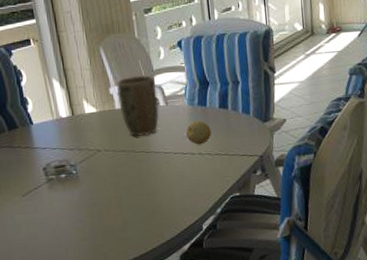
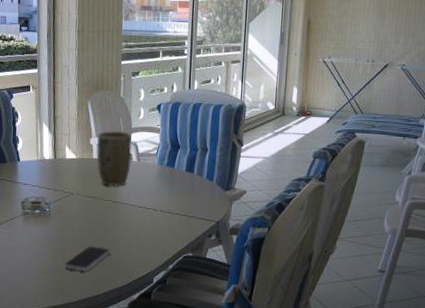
smartphone: none [102,201,152,231] -> present [63,246,111,271]
fruit: present [186,120,212,145] -> none [152,179,175,203]

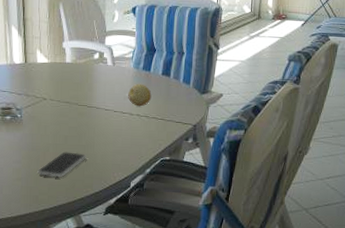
plant pot: present [96,130,133,186] -> none [69,33,107,91]
fruit: none [152,179,175,203] -> present [128,83,152,107]

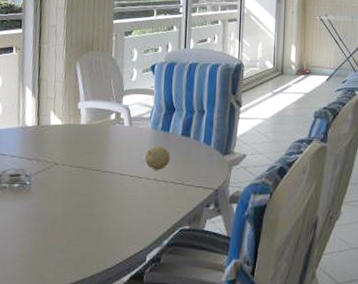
smartphone: present [37,152,86,177] -> none [44,222,99,251]

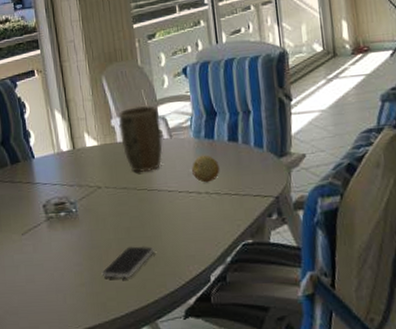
smartphone: none [44,222,99,251] -> present [101,245,154,278]
plant pot: none [84,93,124,154] -> present [117,105,163,172]

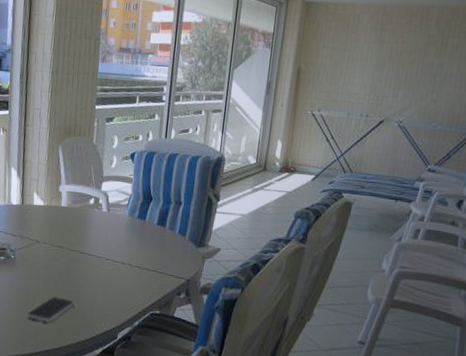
plant pot: present [117,105,163,172] -> none [64,178,103,237]
fruit: present [192,155,220,183] -> none [121,232,145,256]

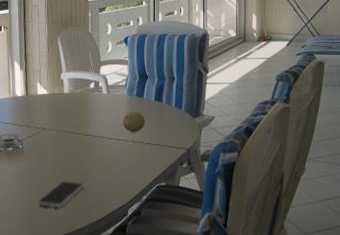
fruit: none [121,232,145,256] -> present [123,110,145,133]

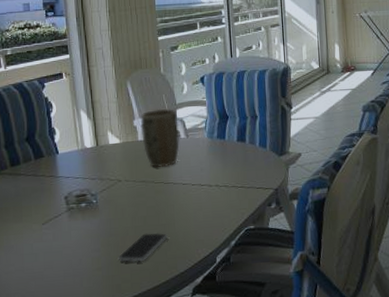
plant pot: none [67,64,102,119] -> present [140,108,180,167]
fruit: present [123,110,145,133] -> none [205,153,229,177]

